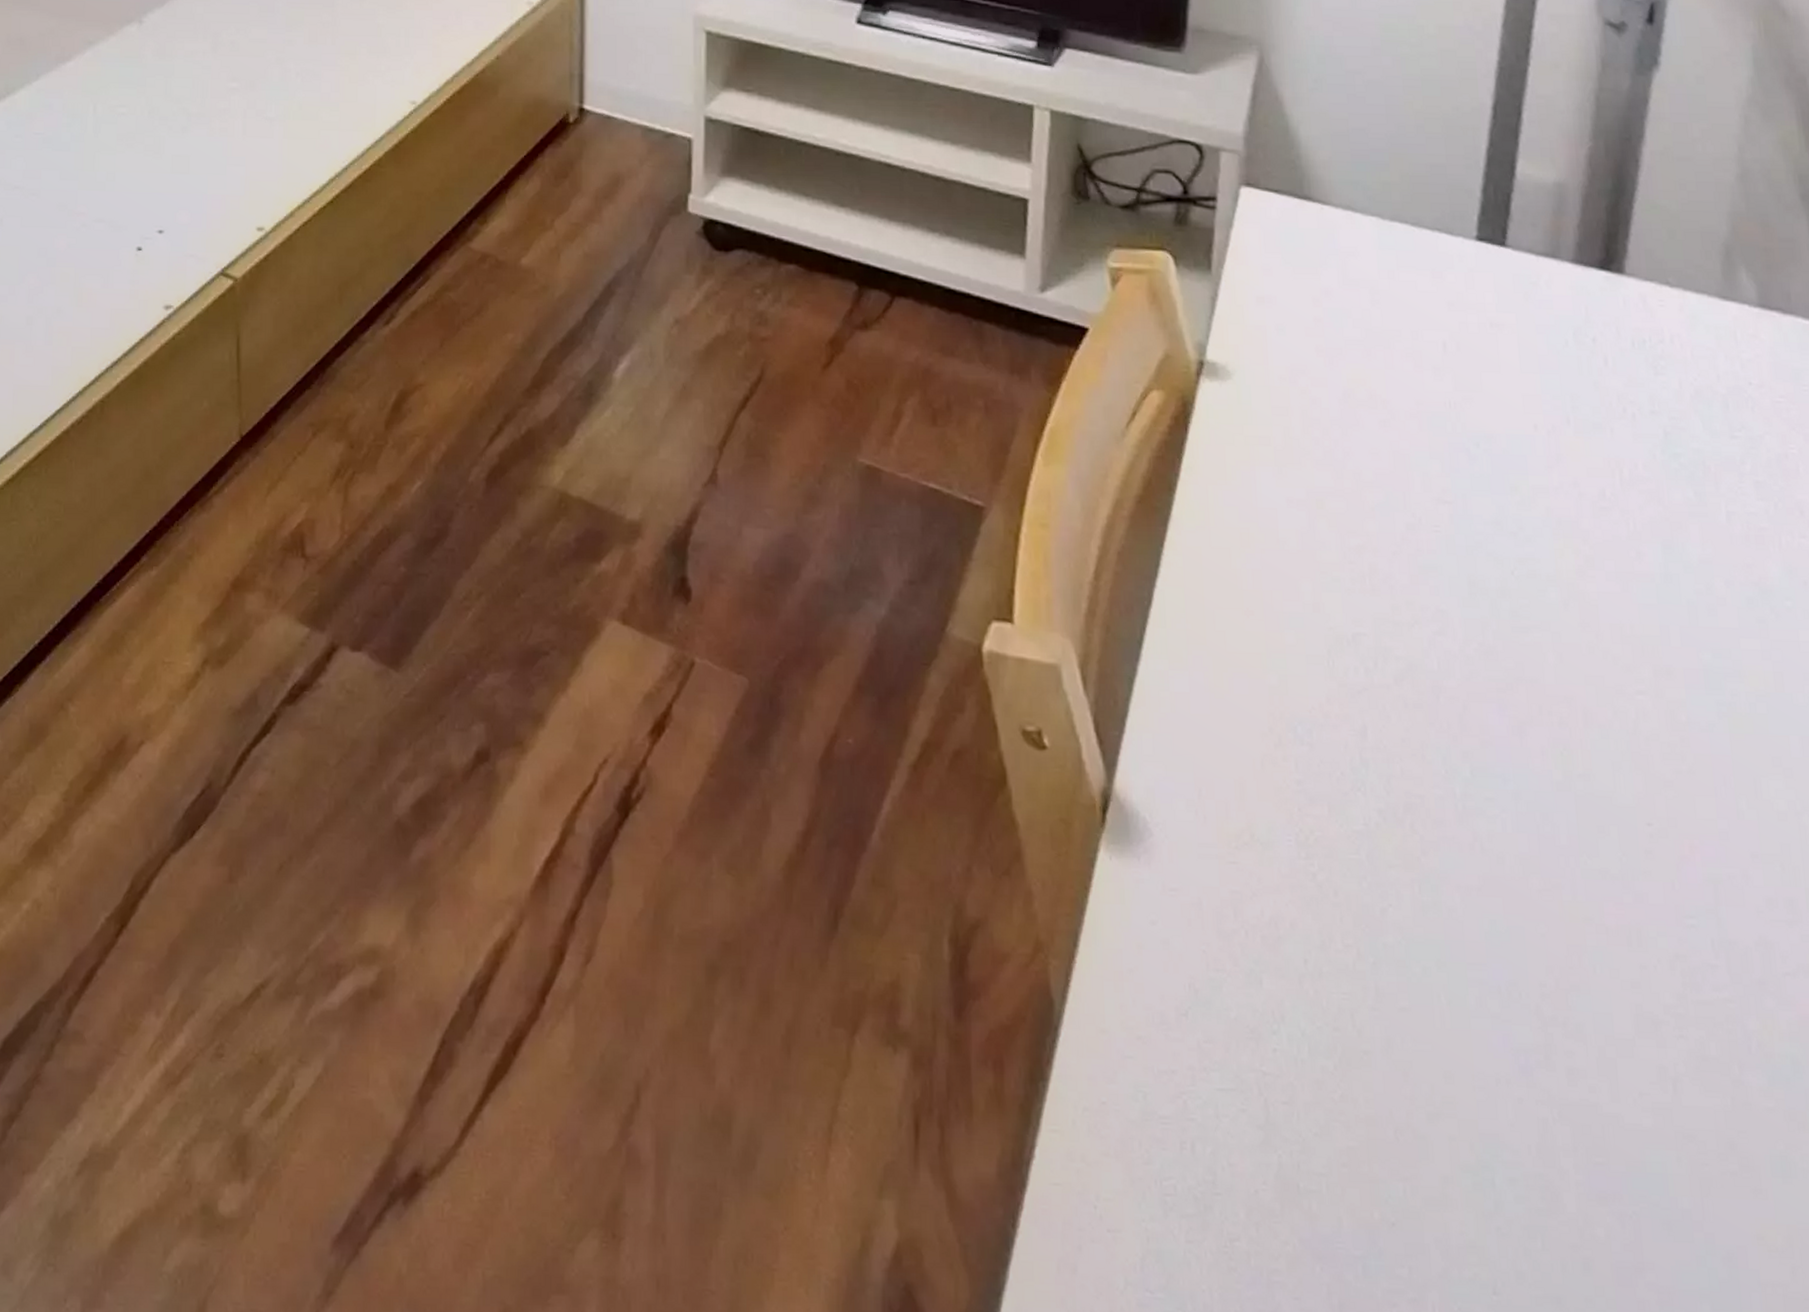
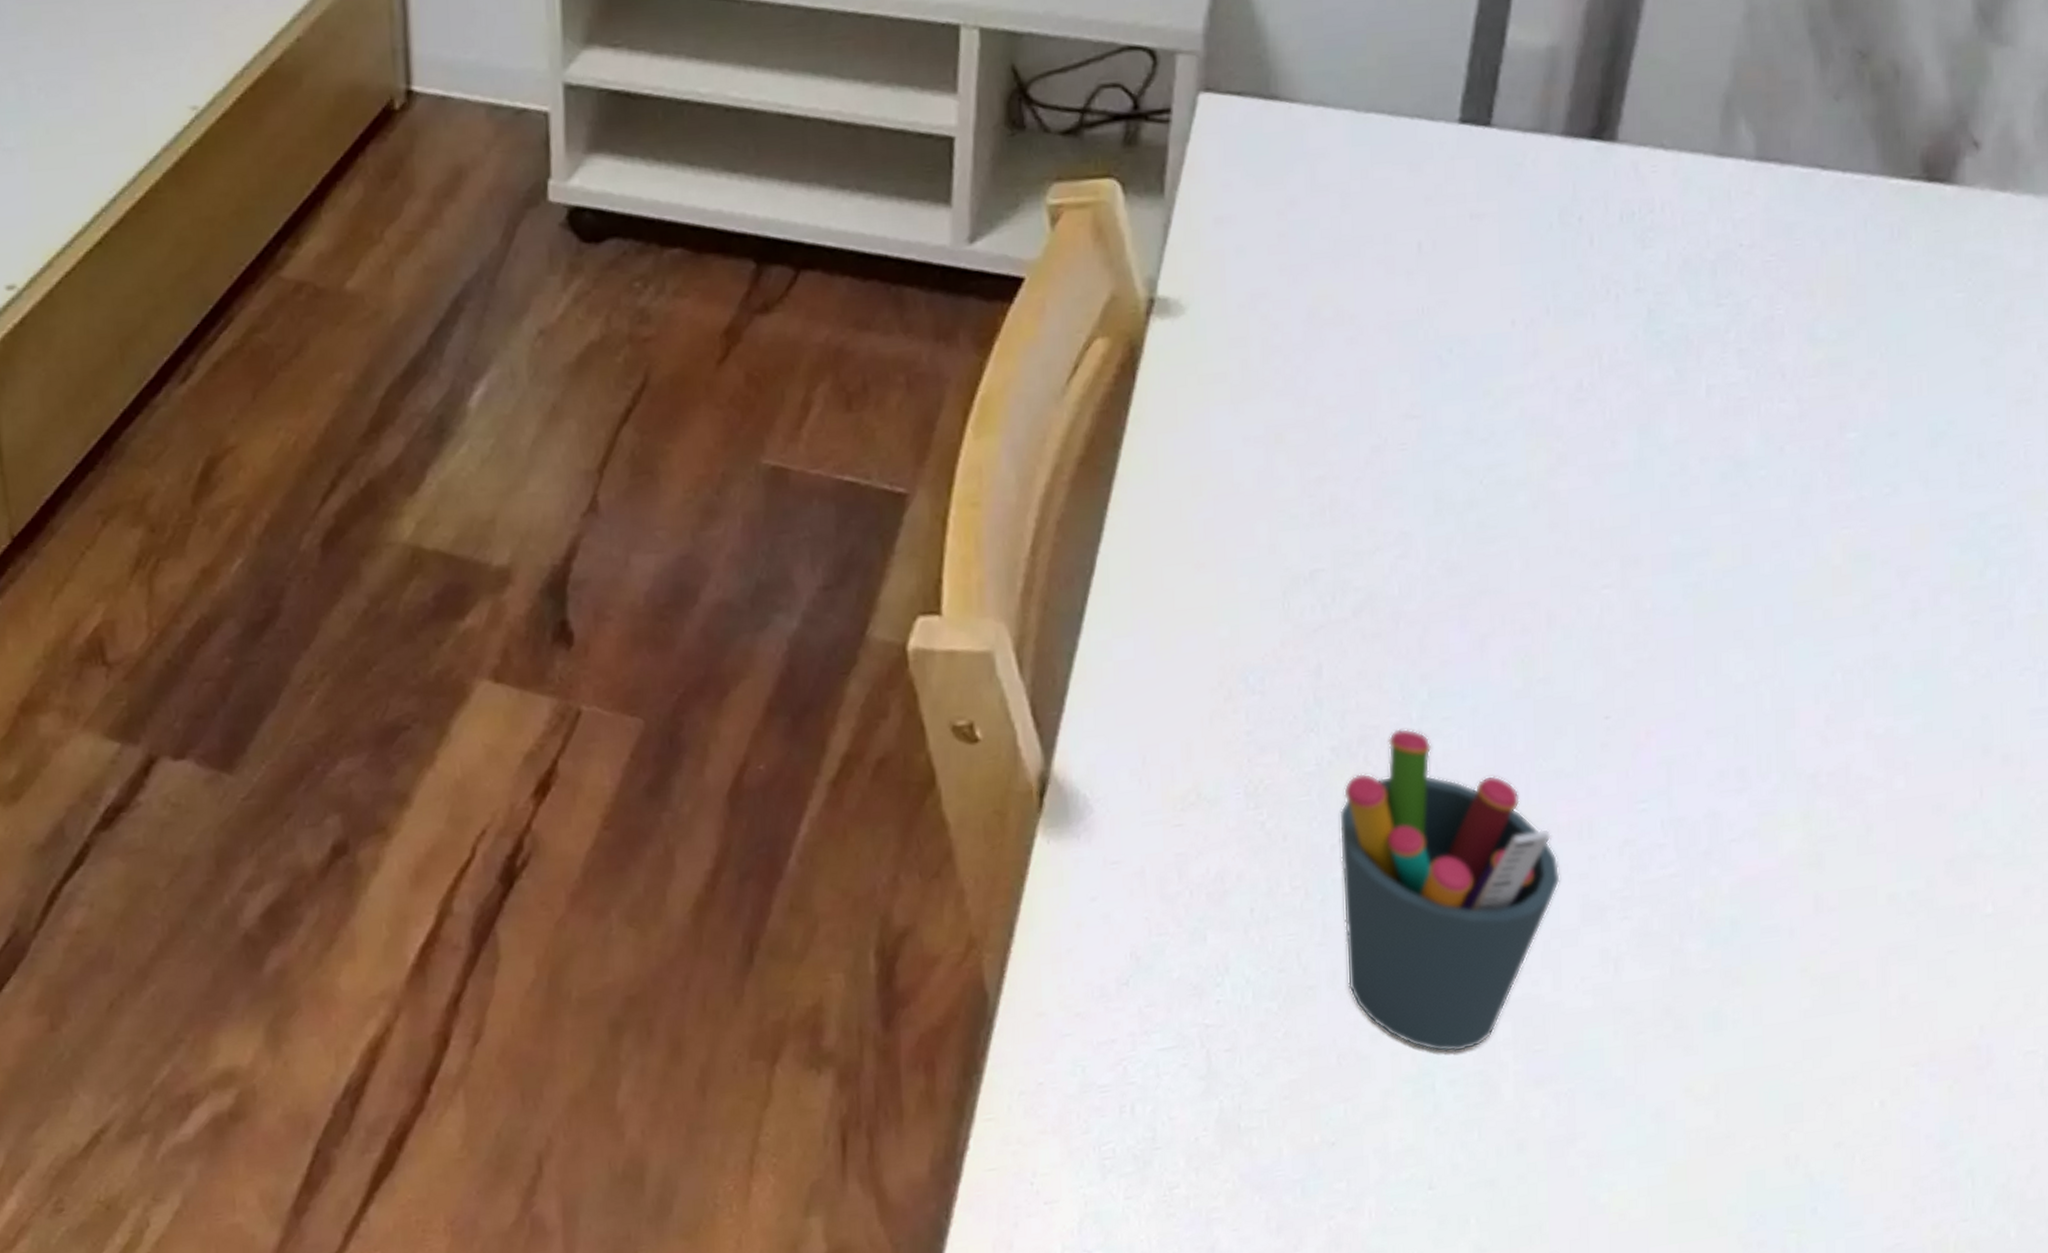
pen holder: none [1387,802,1612,1150] -> present [1338,728,1560,1053]

